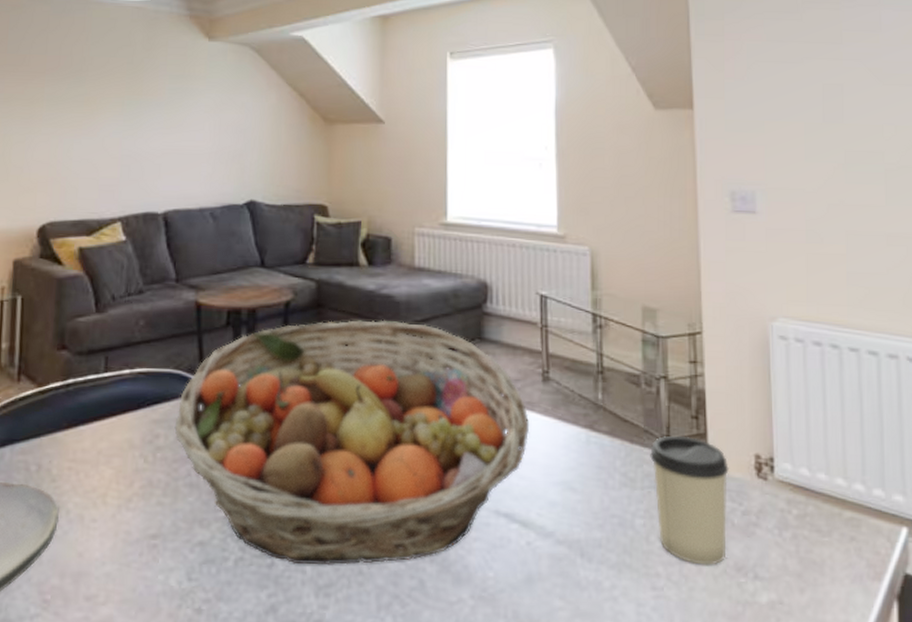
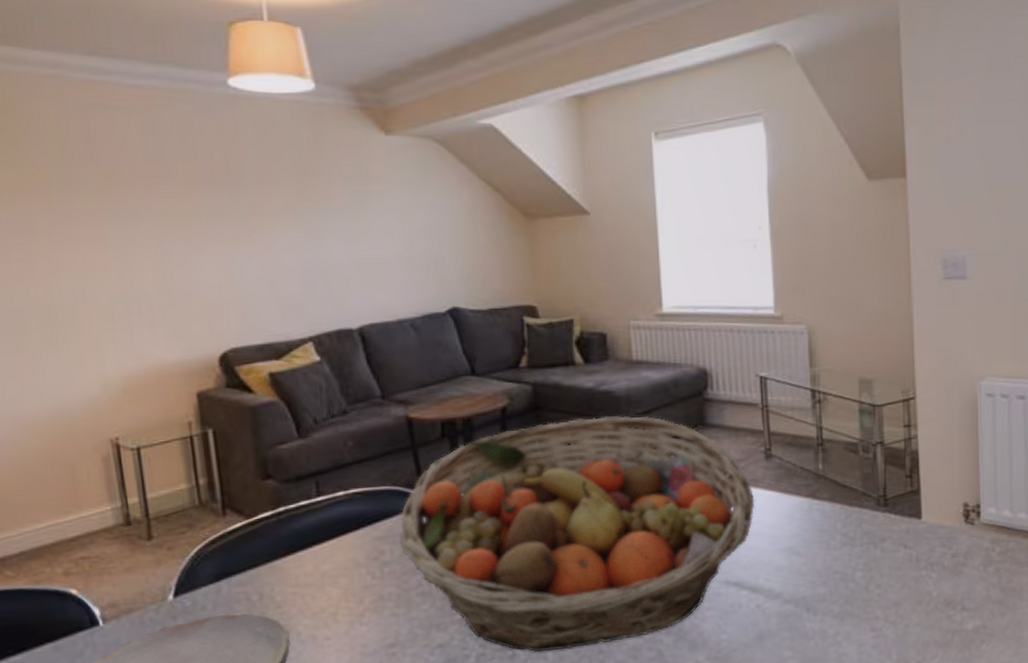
cup: present [650,435,729,565] -> none [868,494,940,605]

